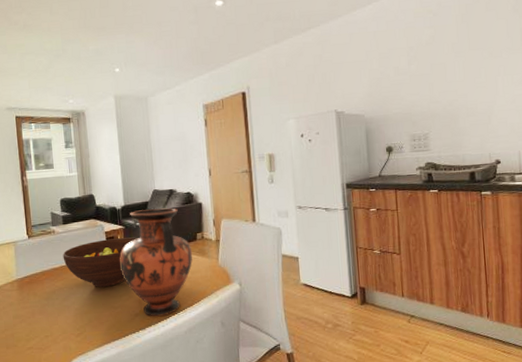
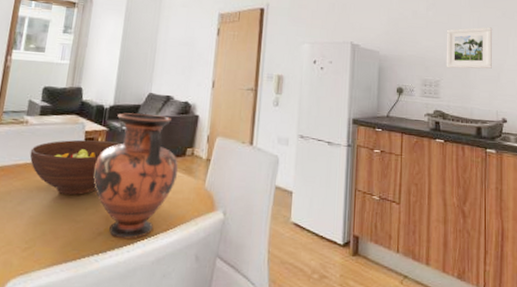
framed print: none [432,70,482,120] -> present [446,27,493,69]

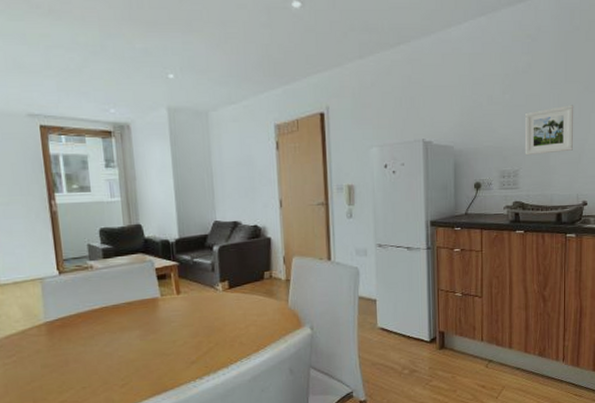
fruit bowl: present [29,139,122,195] -> none [103,275,196,332]
vase: present [93,113,178,240] -> none [173,242,259,365]

